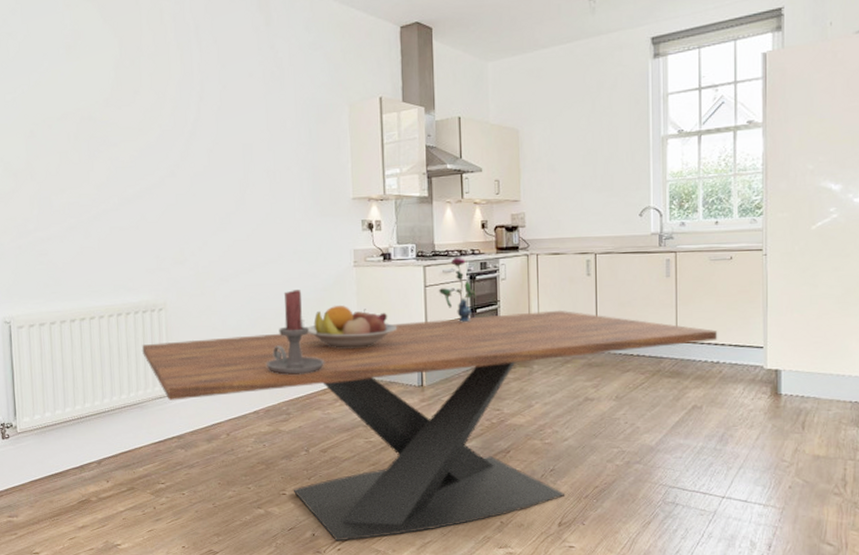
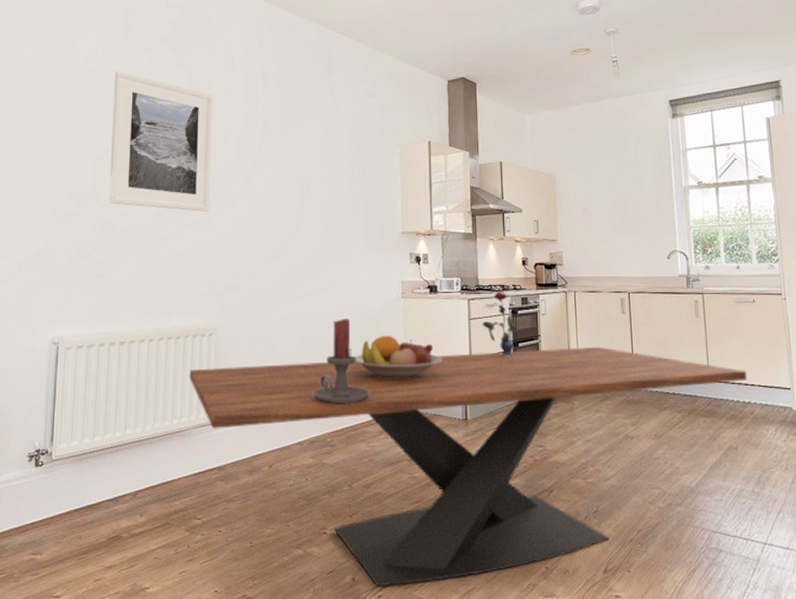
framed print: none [36,33,150,184] -> present [108,71,213,212]

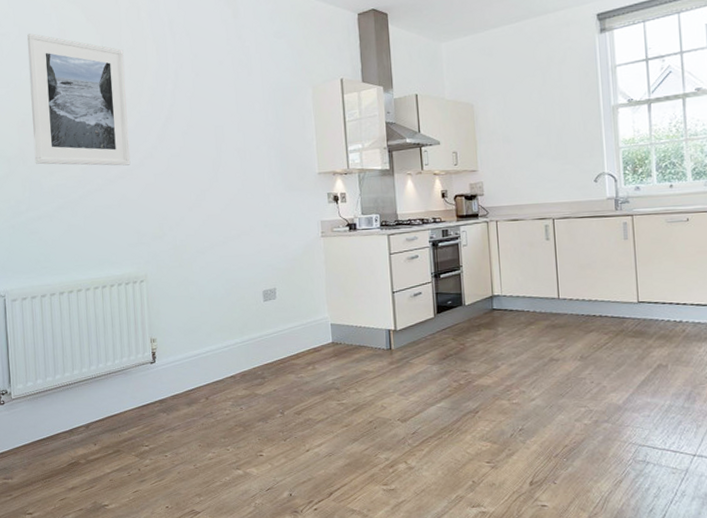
dining table: present [188,346,748,587] -> none [125,273,679,501]
candle holder: present [313,319,370,405] -> none [242,260,296,341]
fruit bowl: present [355,335,443,379] -> none [279,273,365,315]
vase: present [482,292,518,355] -> none [402,226,439,287]

